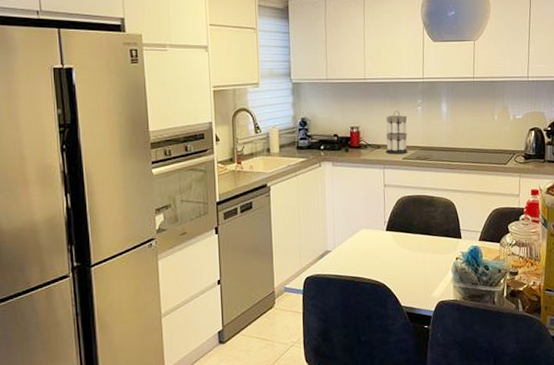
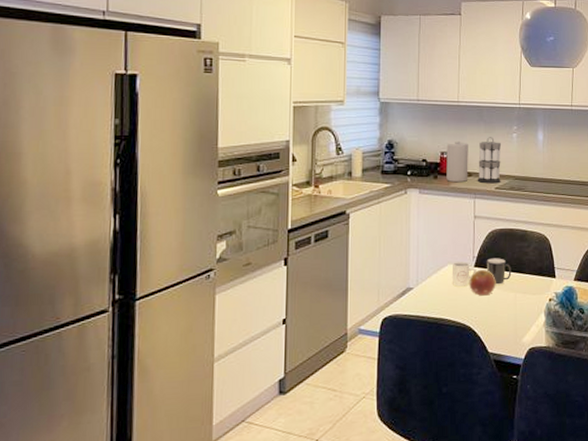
paper towel holder: none [355,116,377,155] -> present [446,142,468,183]
mug: none [365,226,388,250] -> present [451,262,476,288]
fruit: none [381,233,406,256] -> present [469,270,496,296]
mug: none [396,222,421,247] -> present [486,258,512,286]

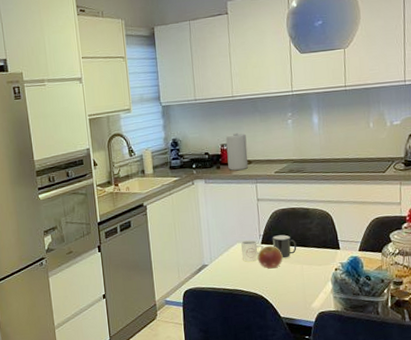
spice rack: present [477,137,502,184] -> none [256,125,280,169]

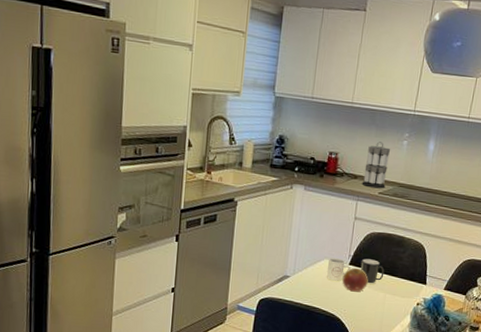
paper towel holder: present [225,133,248,171] -> none [332,143,357,184]
spice rack: none [256,125,280,169] -> present [362,141,391,189]

